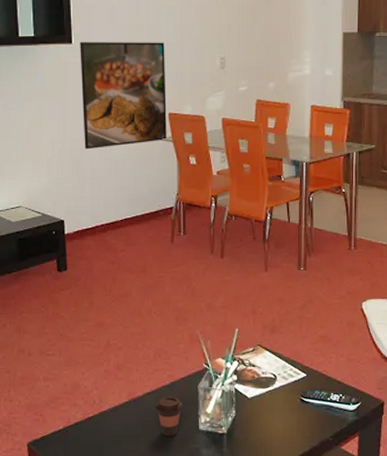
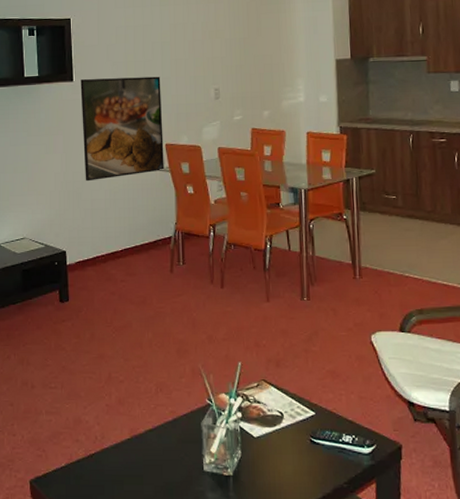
coffee cup: present [156,396,182,437] -> none [158,433,185,478]

